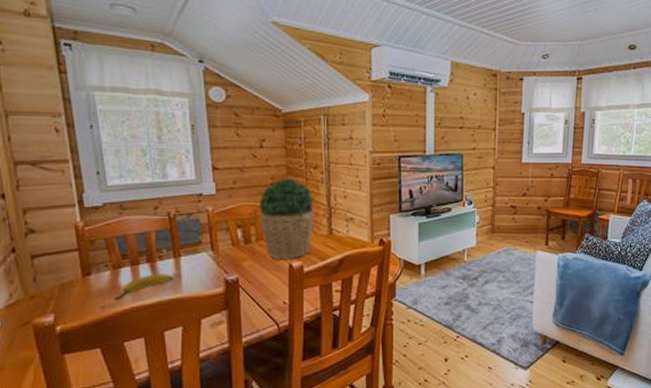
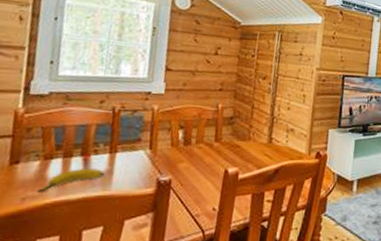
potted plant: present [258,179,315,259] -> none [203,85,259,165]

